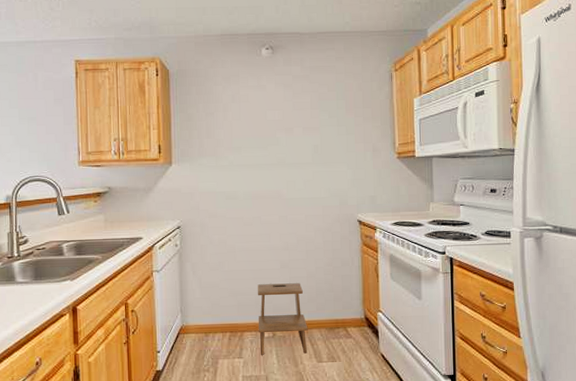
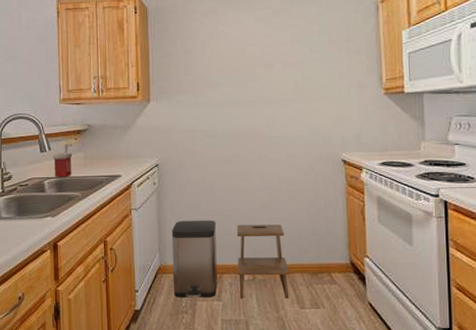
soap dispenser: none [72,206,92,240] -> present [53,144,73,177]
pedal bin: none [193,280,239,357] -> present [171,220,218,298]

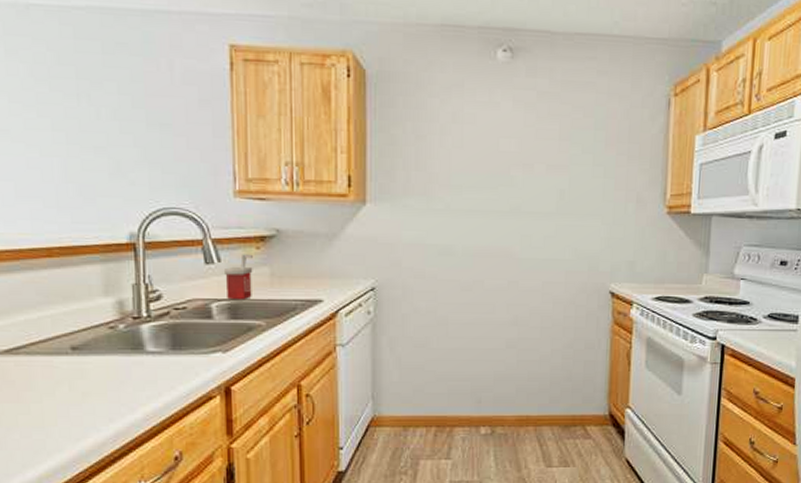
pedal bin: present [171,220,218,298] -> none [389,360,448,456]
step stool: present [237,224,290,299] -> none [472,368,537,456]

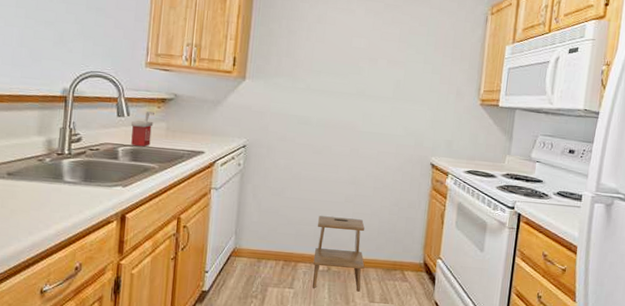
step stool: none [472,368,537,456] -> present [313,216,365,292]

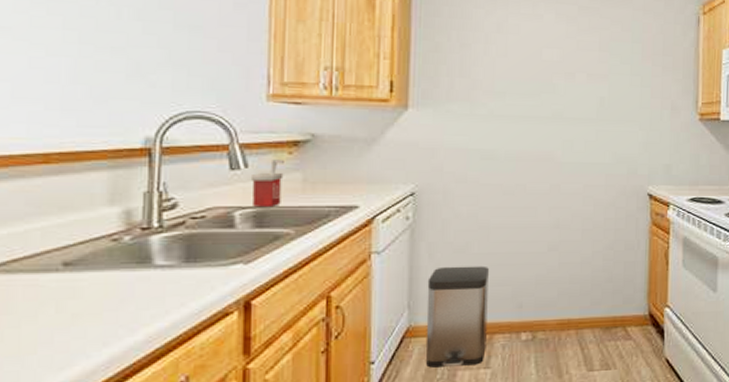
pedal bin: none [245,205,298,285] -> present [425,266,489,368]
step stool: present [313,216,365,292] -> none [513,270,578,364]

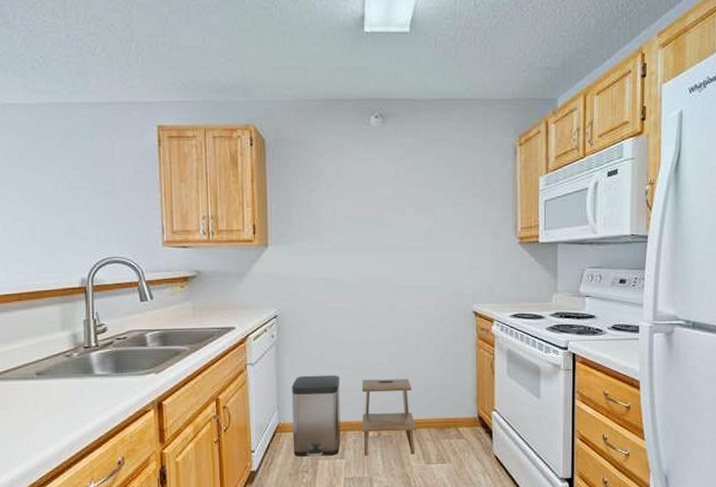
soap dispenser: present [252,159,284,206] -> none [156,292,179,329]
step stool: none [513,270,578,364] -> present [362,379,416,456]

